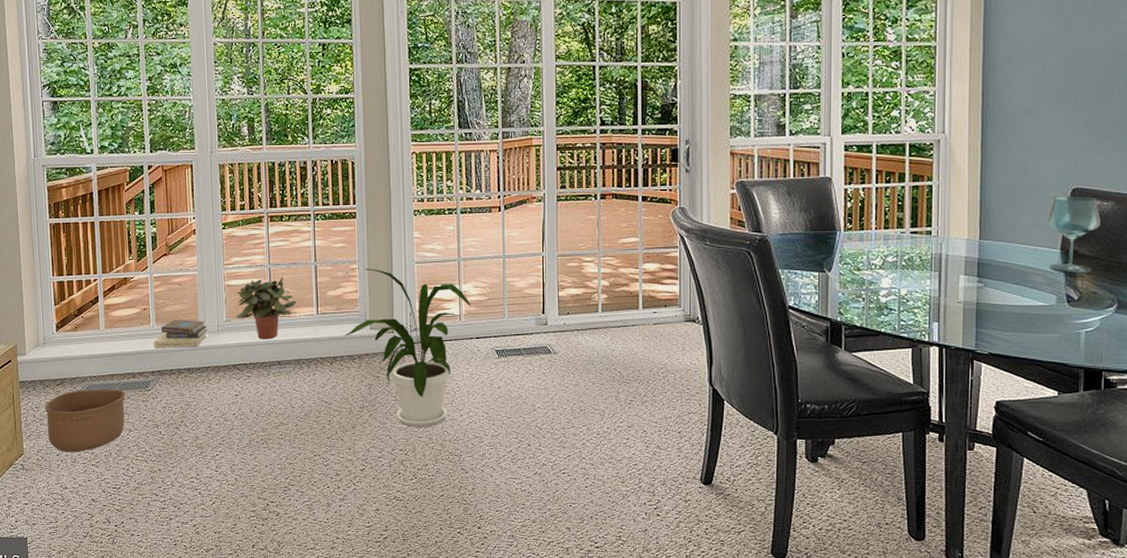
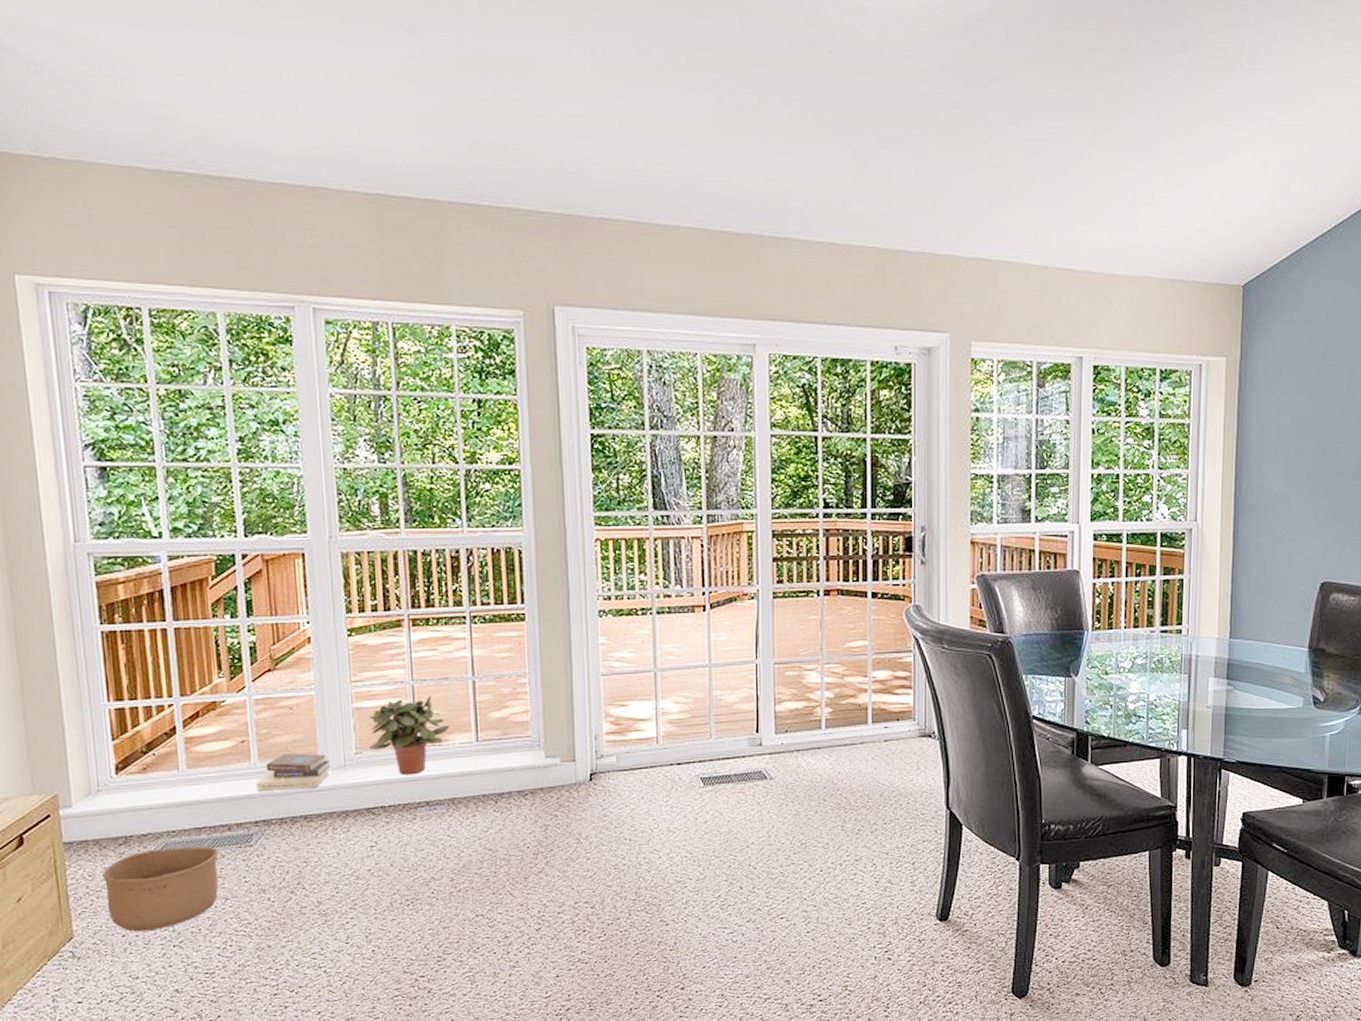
house plant: present [344,268,471,428] -> none [512,682,671,875]
wine glass: present [1046,195,1101,274] -> none [1295,590,1348,674]

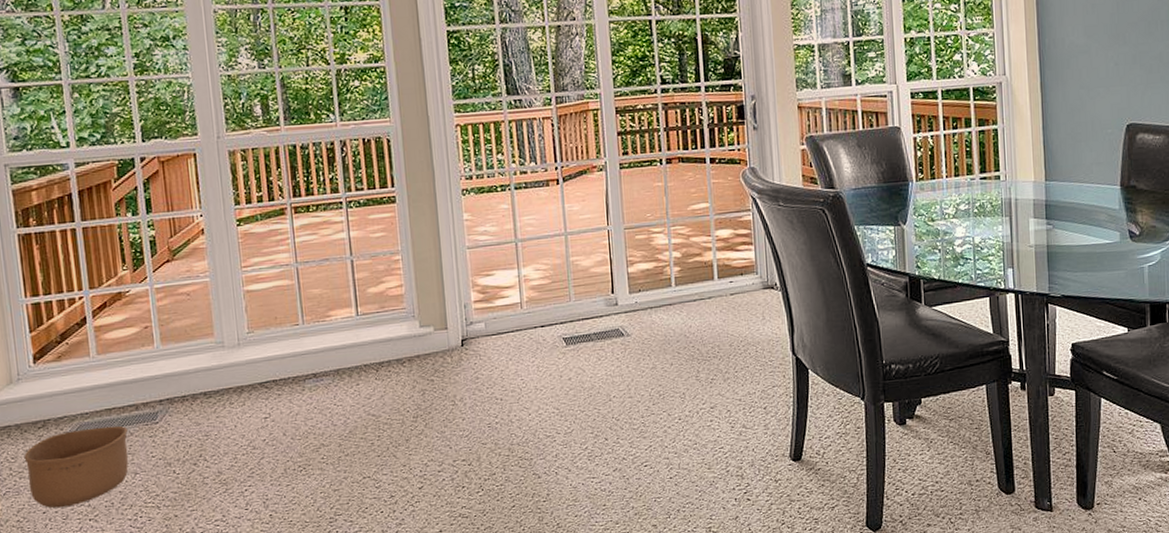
books: present [256,753,330,791] -> none [159,335,226,372]
potted plant: present [368,696,450,775] -> none [259,276,332,351]

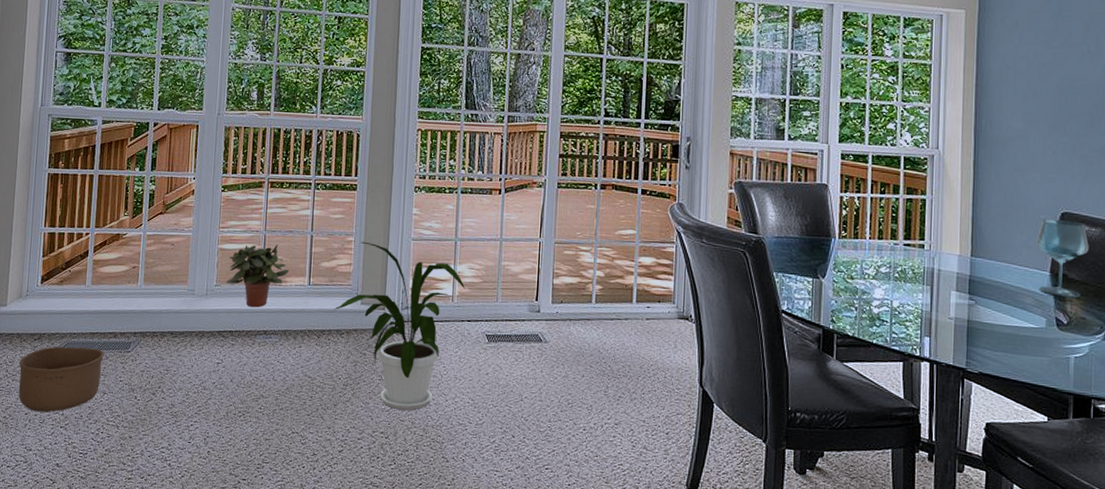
potted plant: none [259,276,332,351] -> present [226,244,290,308]
house plant: none [390,258,533,434] -> present [334,241,465,411]
wine glass: none [1105,131,1155,209] -> present [1036,219,1089,298]

